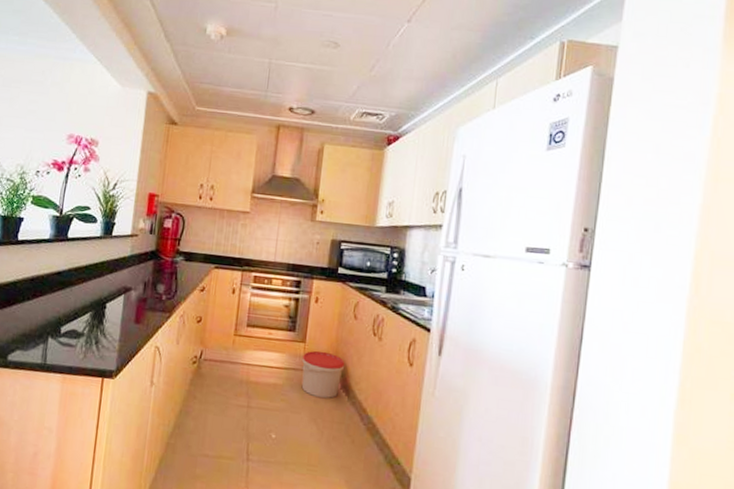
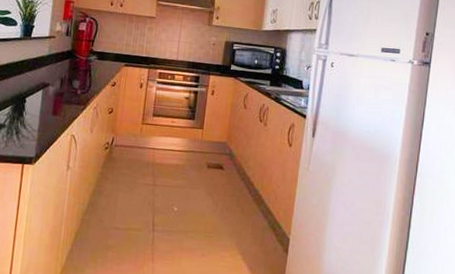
bucket: present [301,351,345,399] -> none [199,135,237,176]

